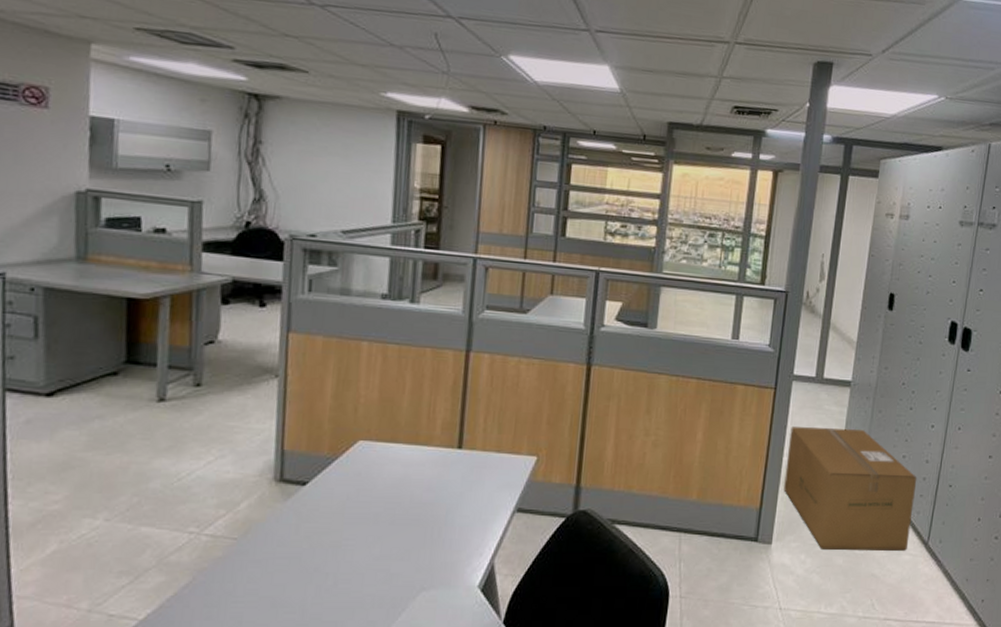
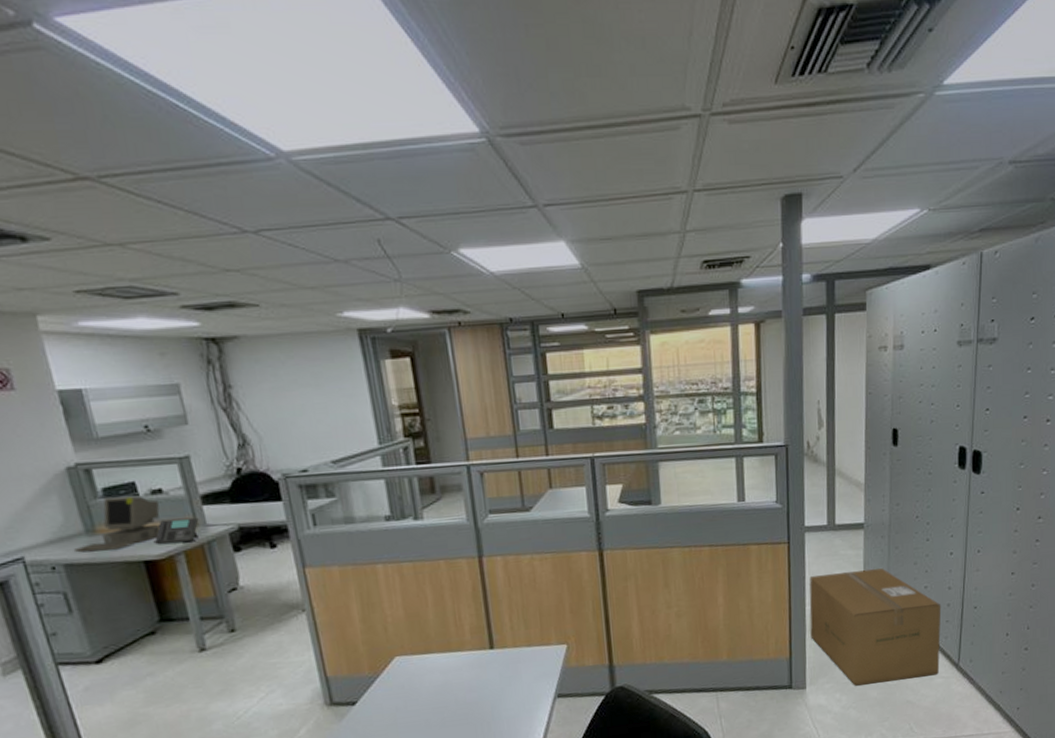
desktop computer: none [60,227,159,283] -> present [74,495,161,552]
phone: none [142,260,195,287] -> present [153,517,199,545]

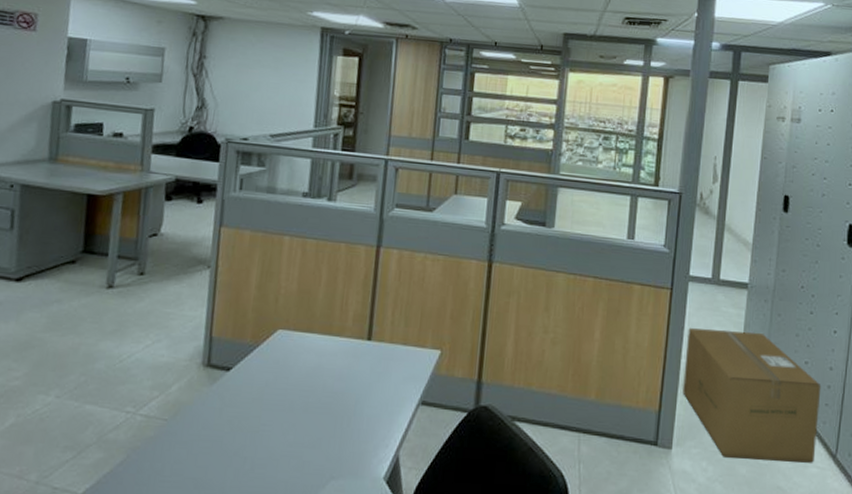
desktop computer: present [74,495,161,552] -> none [34,132,116,181]
phone: present [153,517,199,545] -> none [101,160,145,185]

